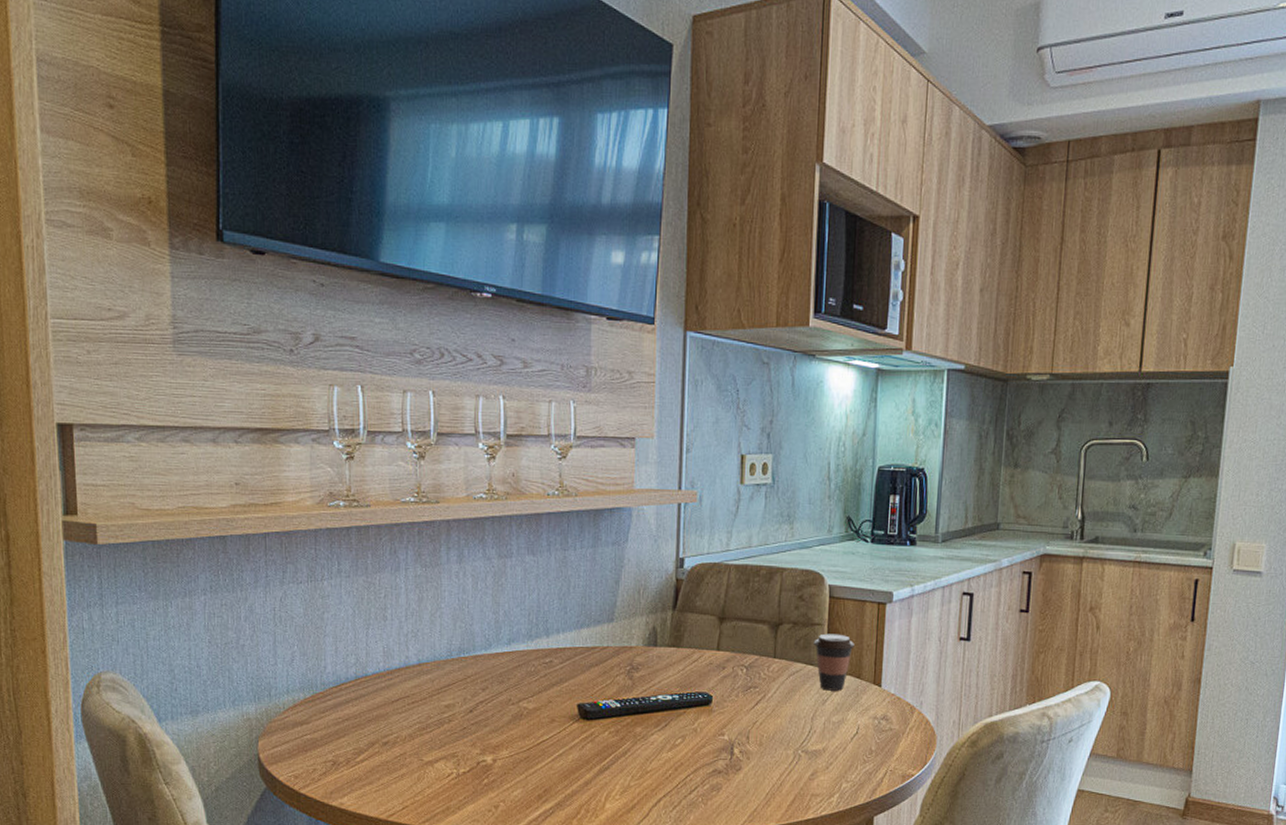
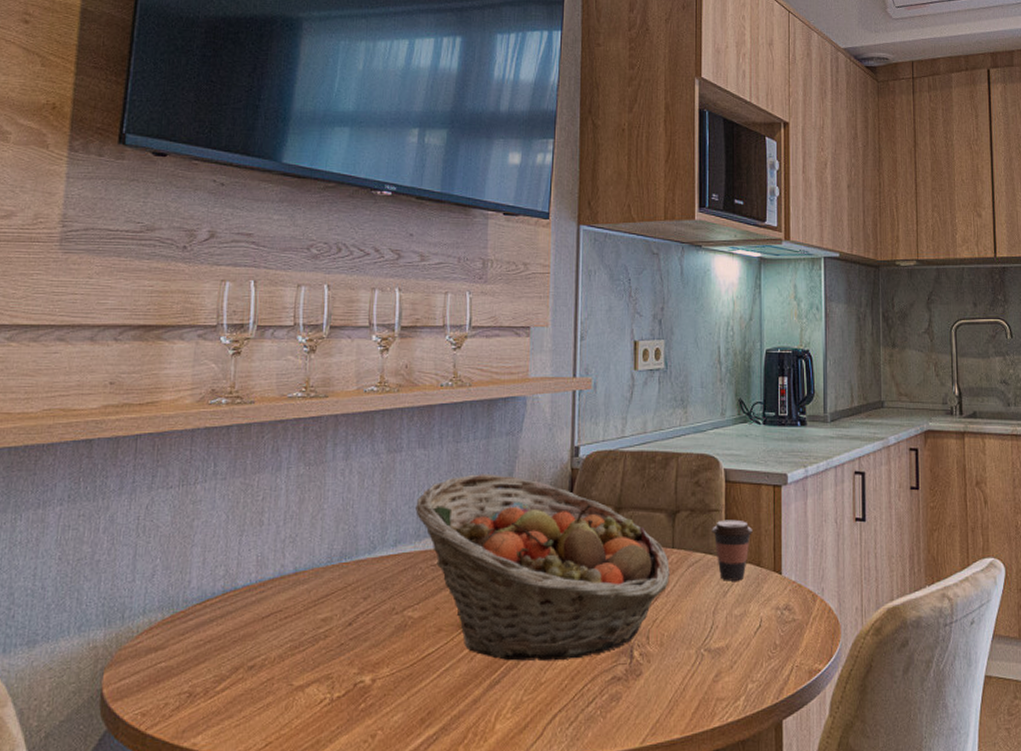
fruit basket: none [527,580,771,753] -> present [415,474,670,662]

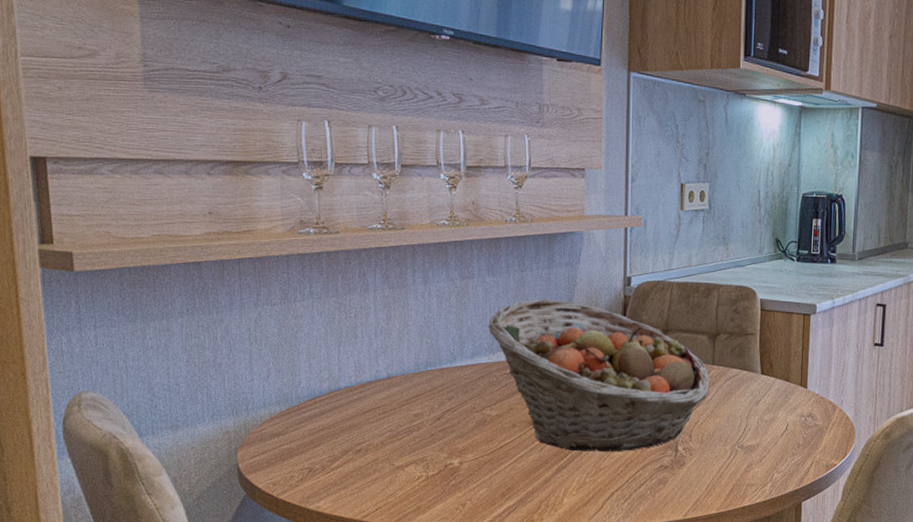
coffee cup: present [712,519,753,581] -> none [747,342,783,393]

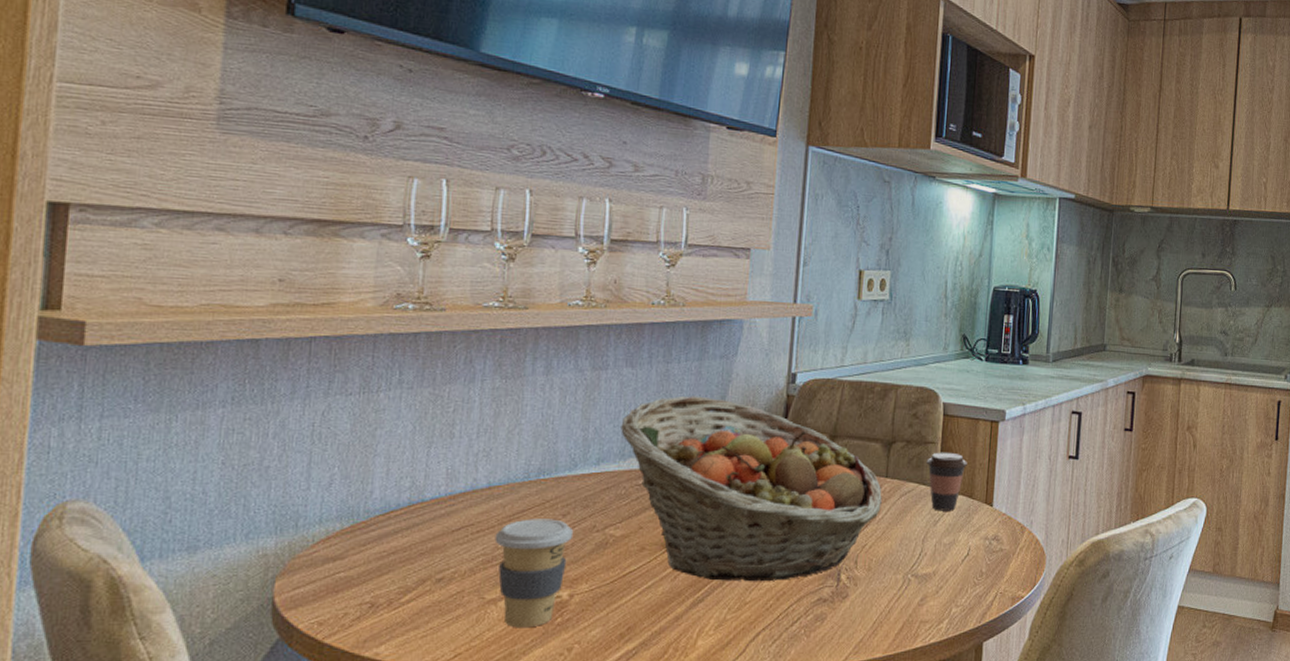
coffee cup: none [397,402,457,488] -> present [495,519,573,628]
coffee cup: none [747,342,783,393] -> present [926,452,967,511]

